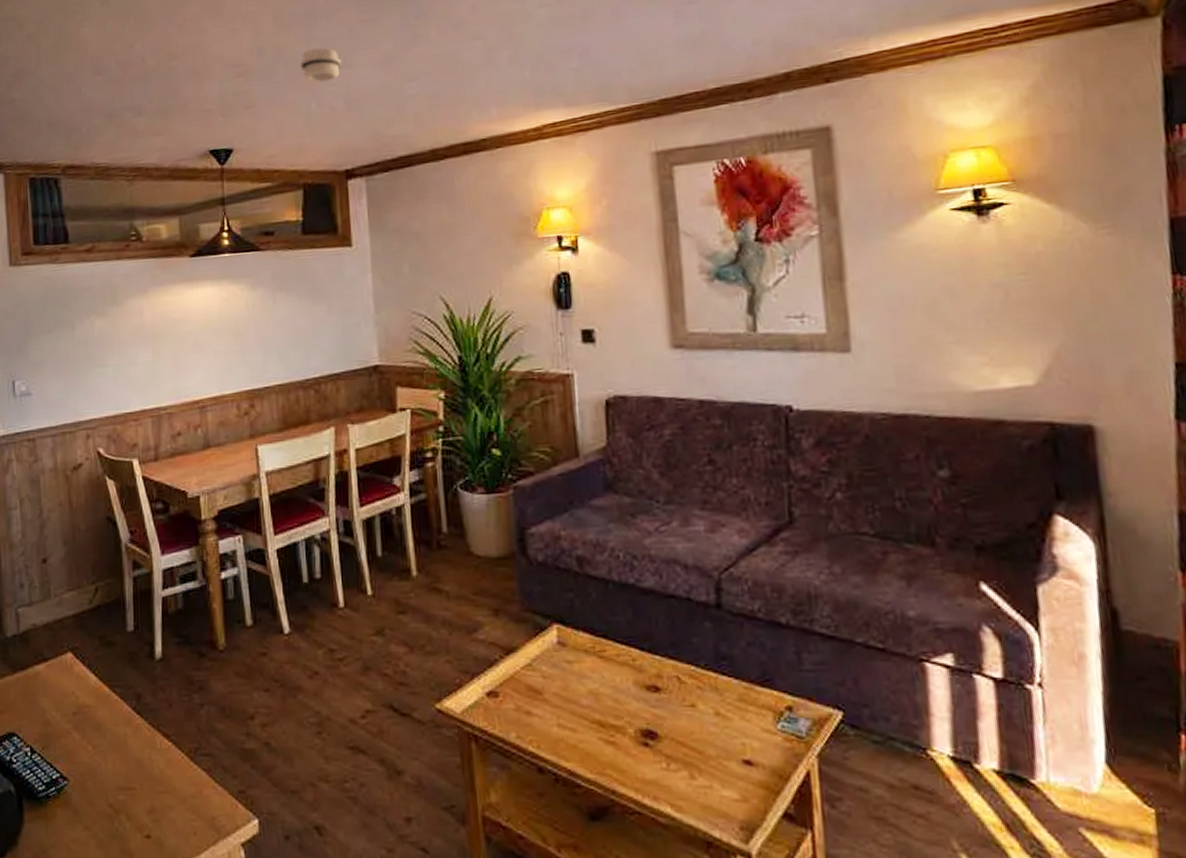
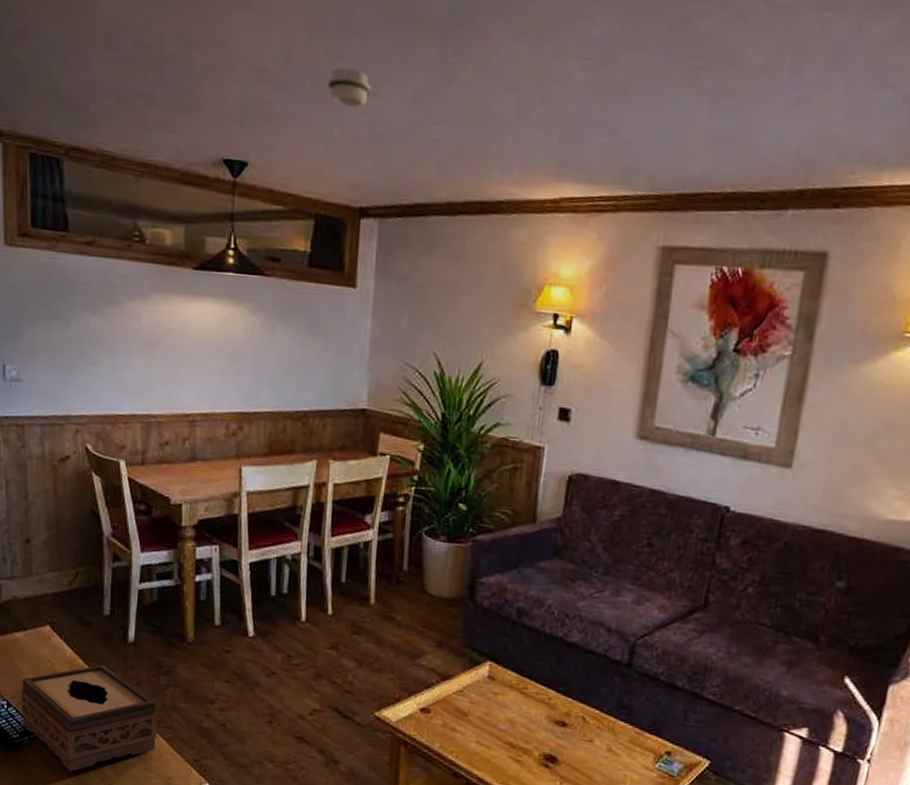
tissue box: none [45,689,195,824] -> present [20,664,158,771]

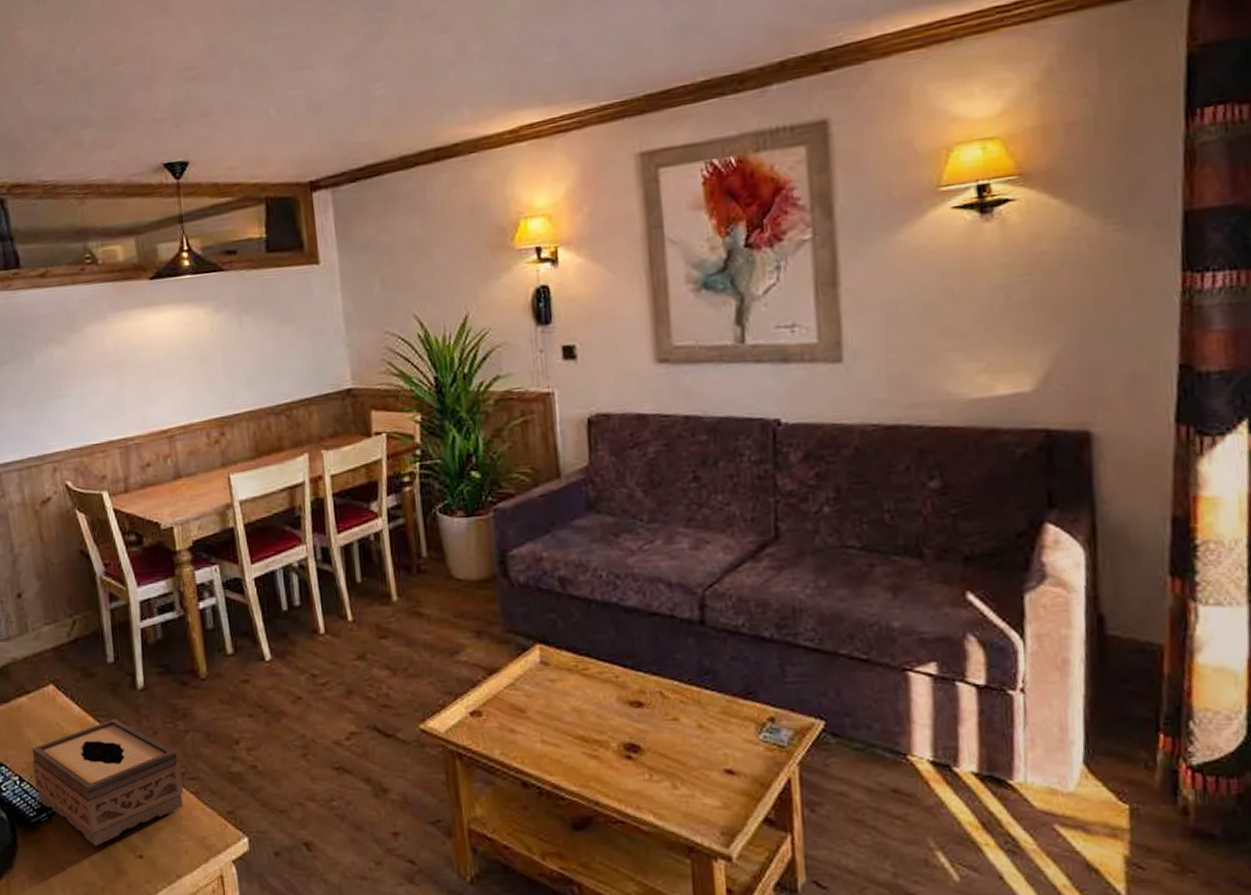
smoke detector: present [327,67,371,107] -> none [255,46,301,86]

